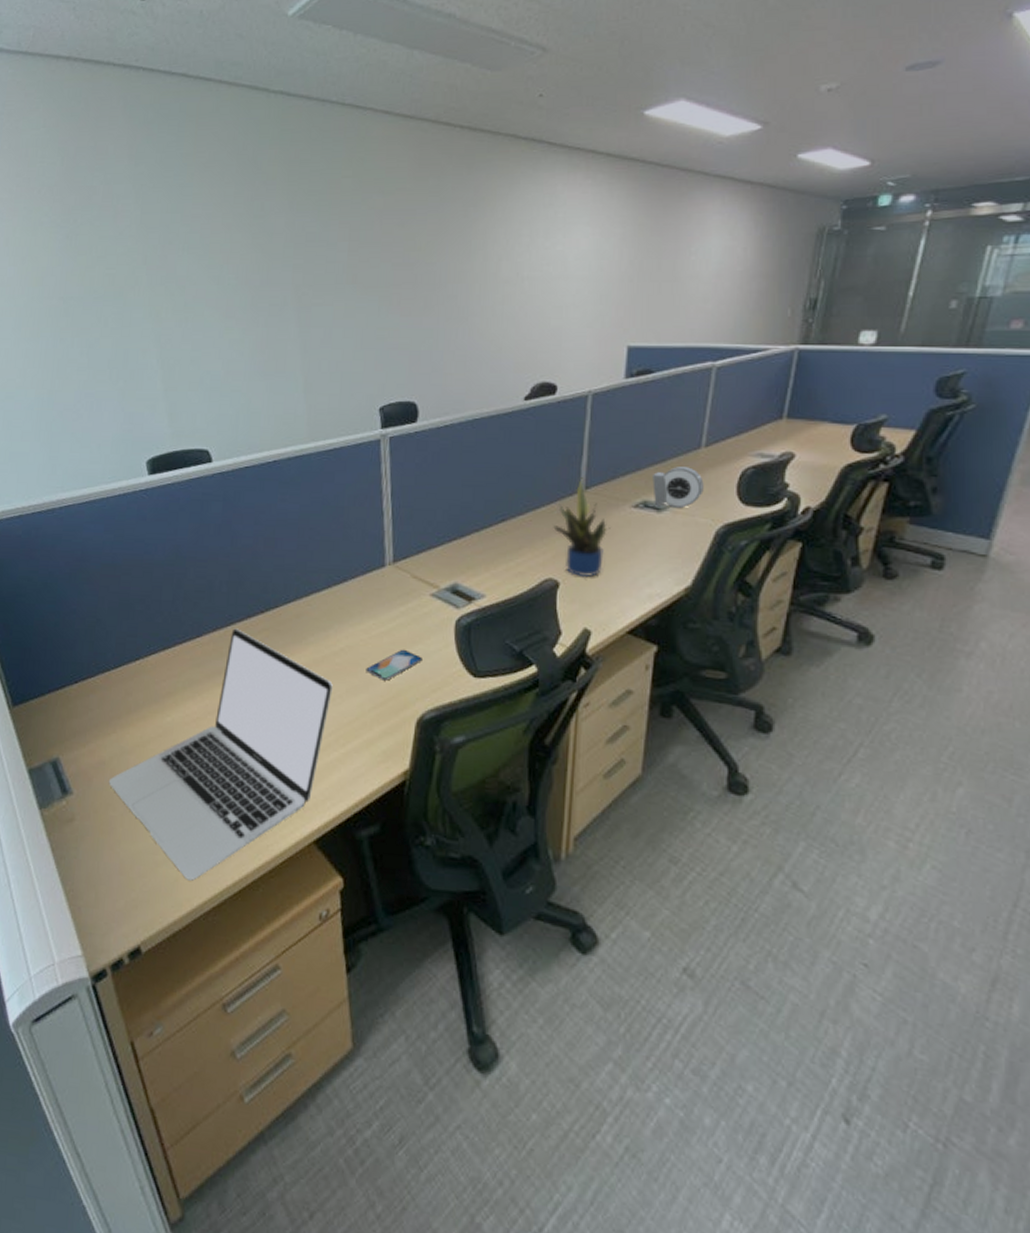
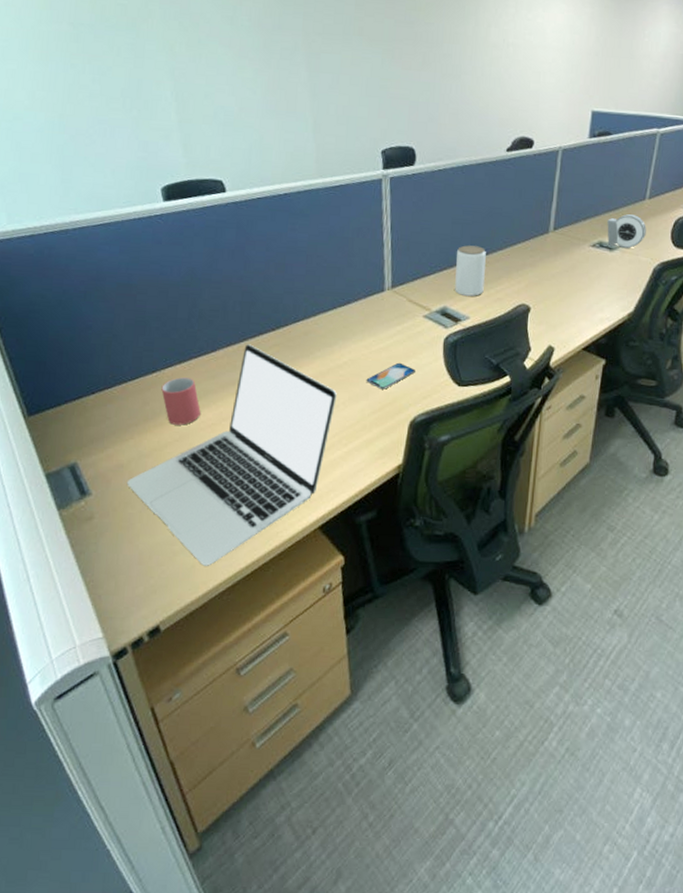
mug: none [144,665,185,719] -> present [161,377,201,425]
jar: none [467,511,503,570] -> present [455,245,486,296]
potted plant: present [553,477,611,578] -> none [527,220,573,304]

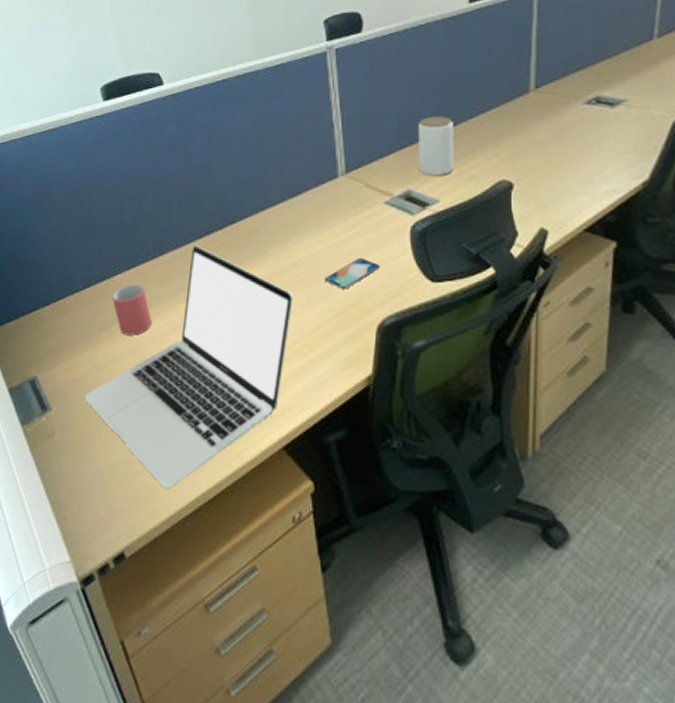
alarm clock: present [607,214,646,248] -> none [604,59,658,102]

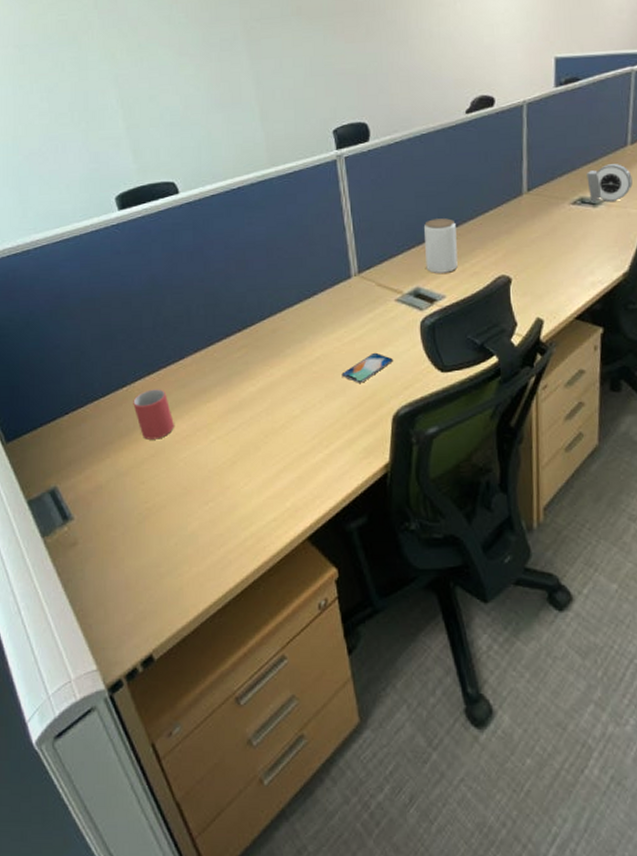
laptop: present [84,245,293,489] -> none [107,348,313,588]
alarm clock: none [604,59,658,102] -> present [587,164,633,202]

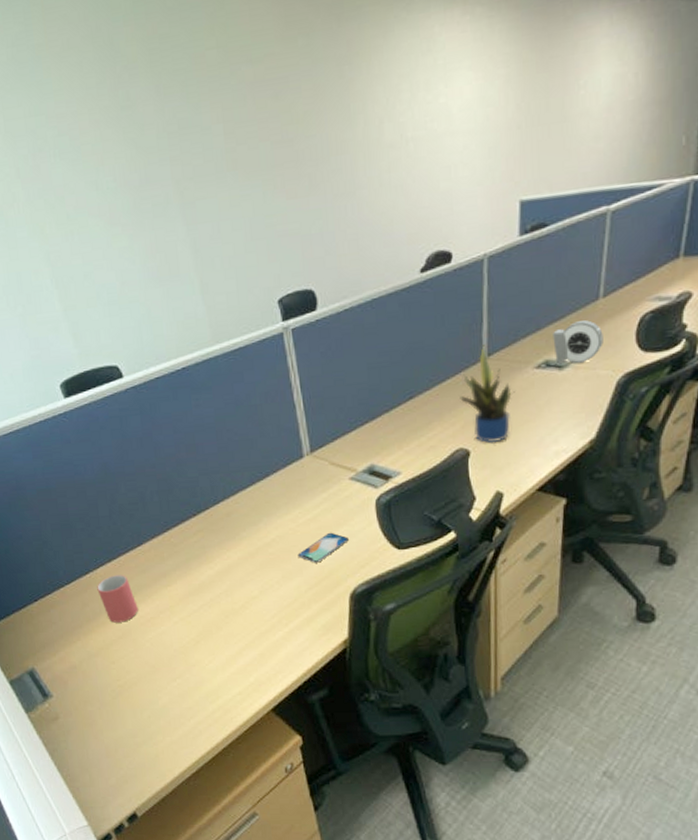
jar: present [423,218,458,273] -> none [376,390,414,449]
potted plant: none [502,181,553,272] -> present [460,345,515,443]

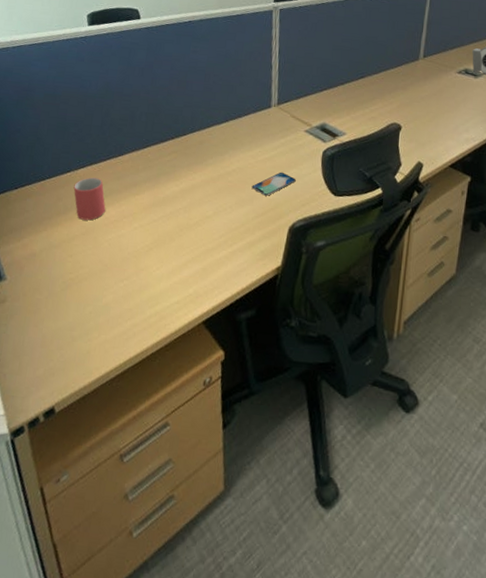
potted plant: present [460,345,515,443] -> none [399,49,441,124]

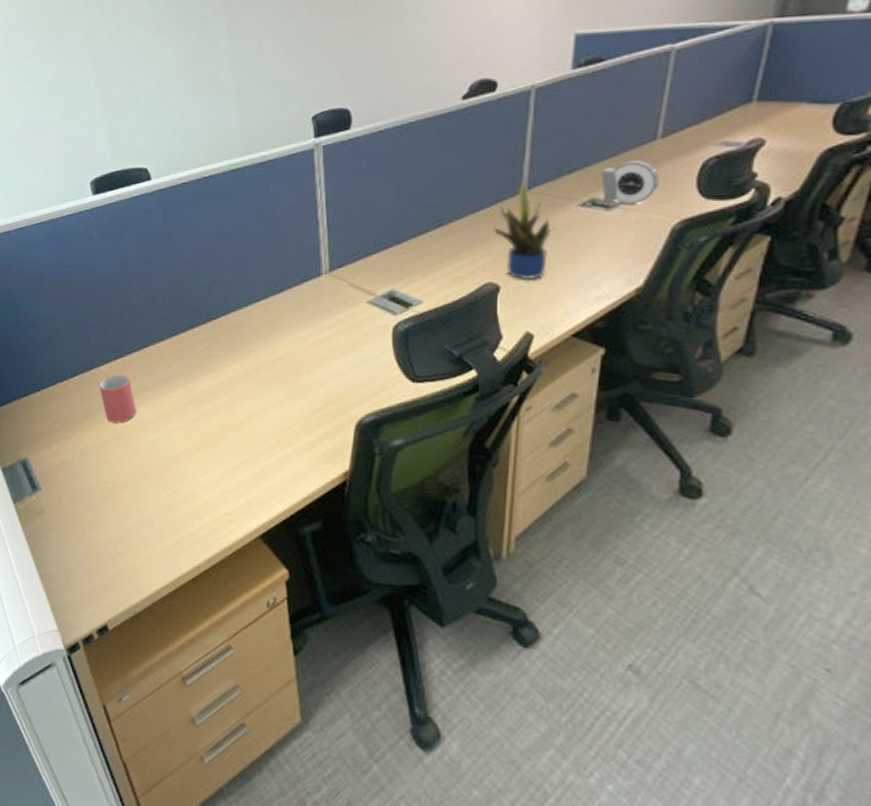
smartphone: present [251,172,296,196] -> none [305,355,360,386]
potted plant: none [399,49,441,124] -> present [493,177,555,281]

